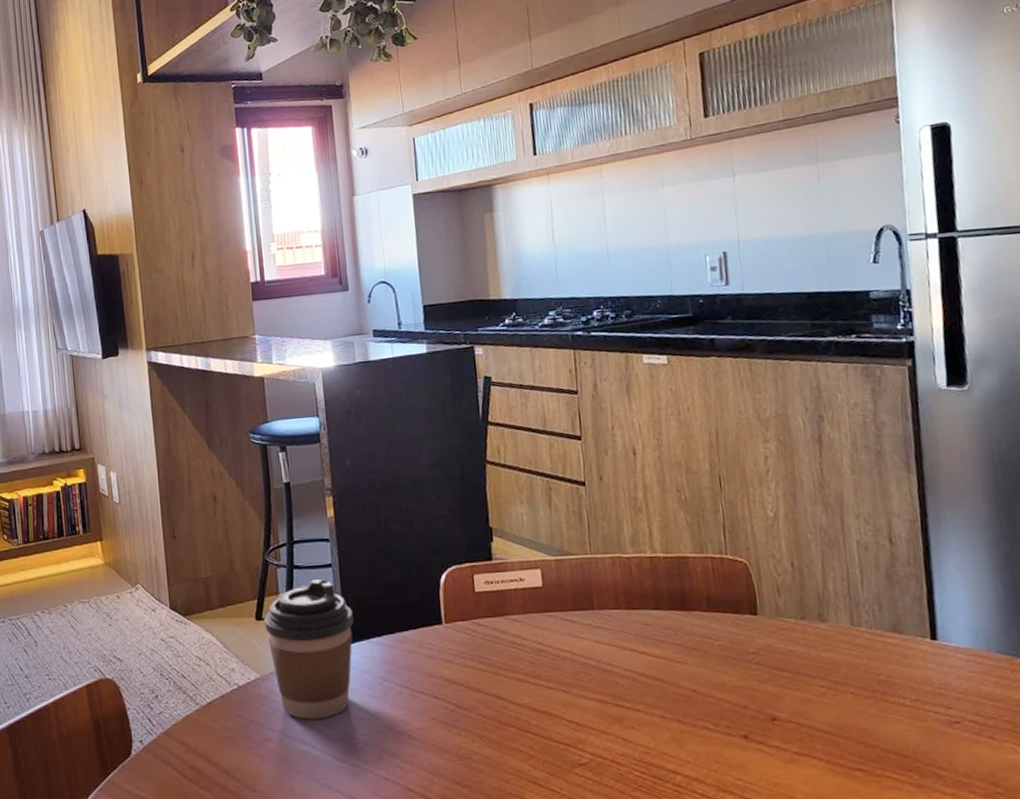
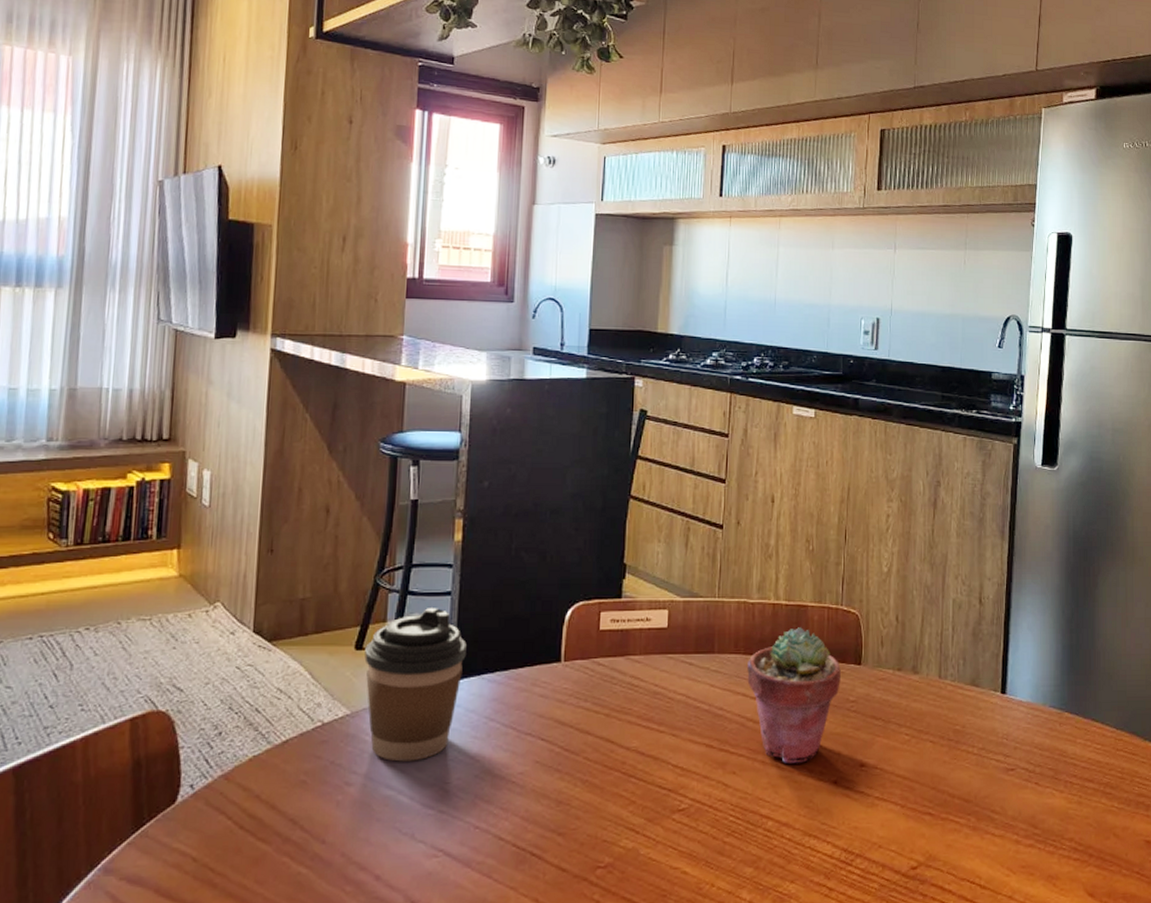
potted succulent: none [631,579,737,718] -> present [747,627,841,763]

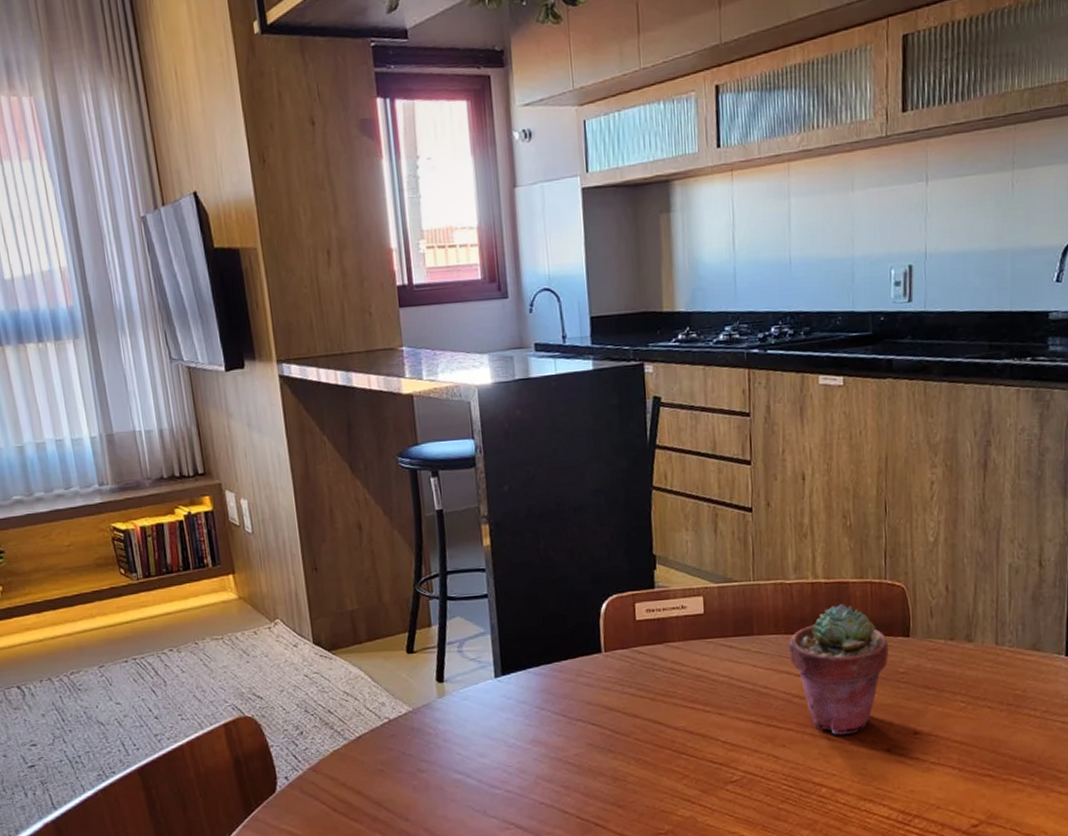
coffee cup: present [364,608,468,762] -> none [416,610,511,750]

